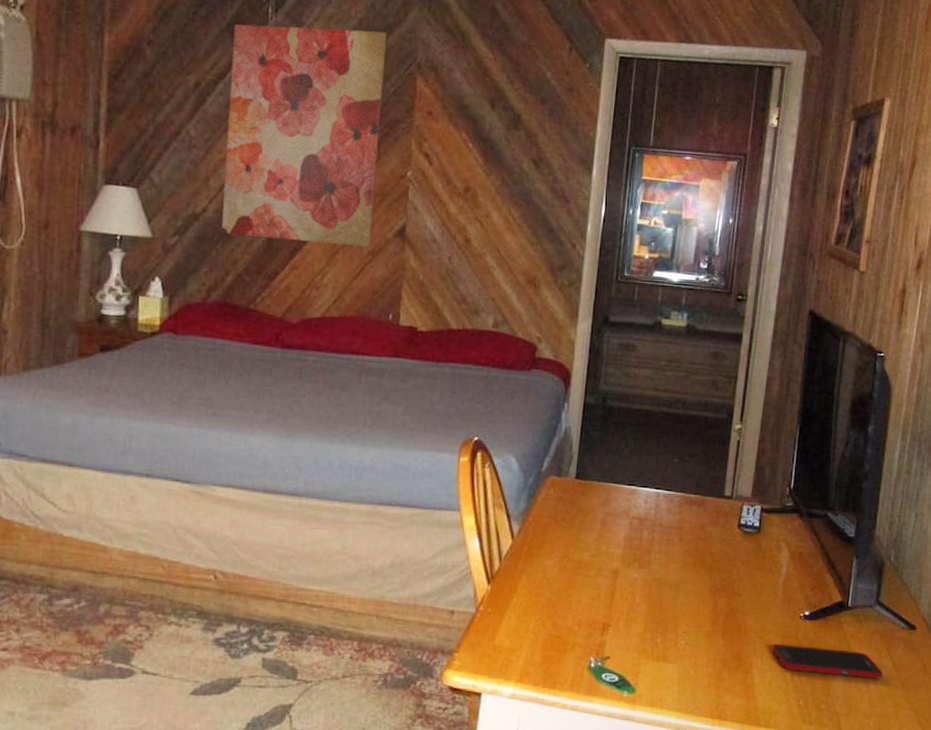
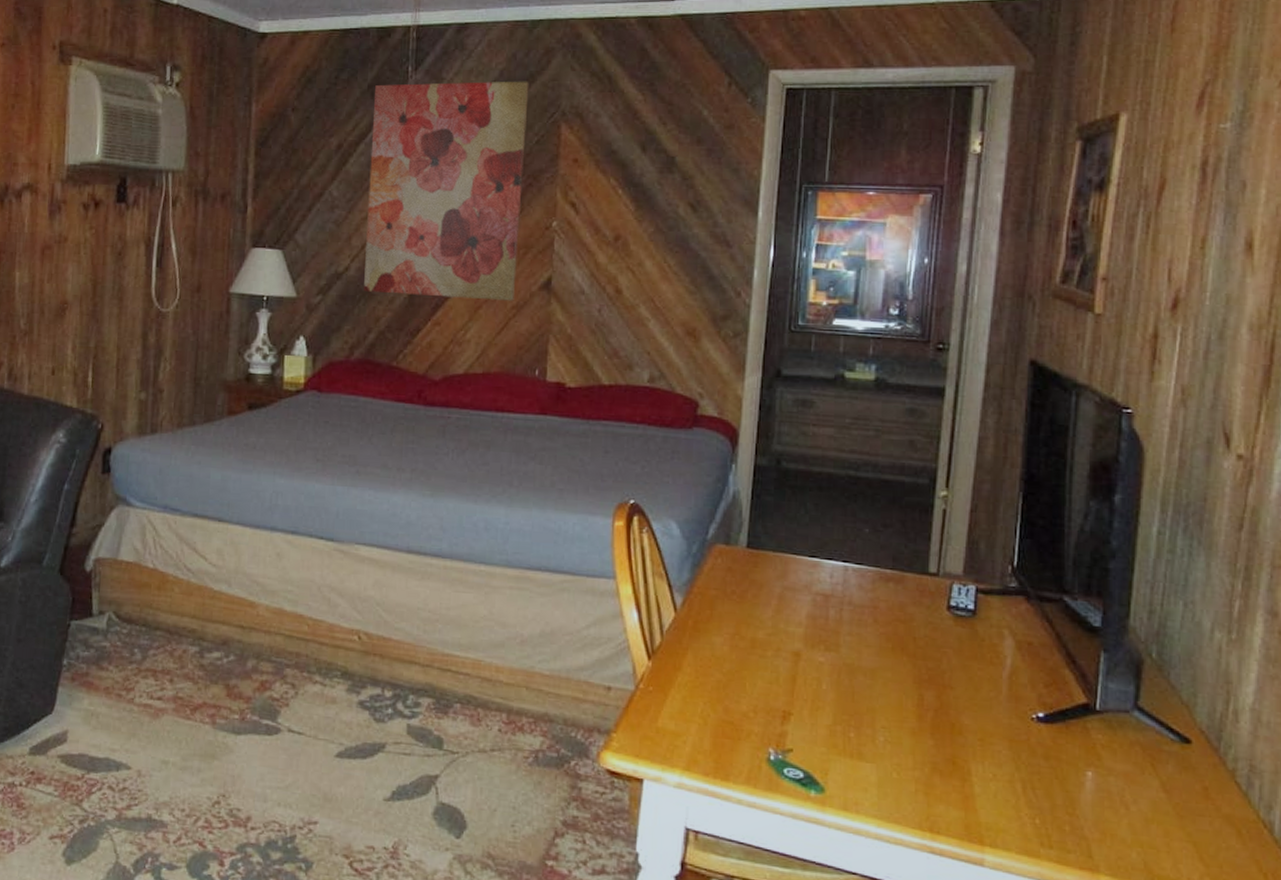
cell phone: present [772,644,882,679] -> none [996,749,1146,801]

